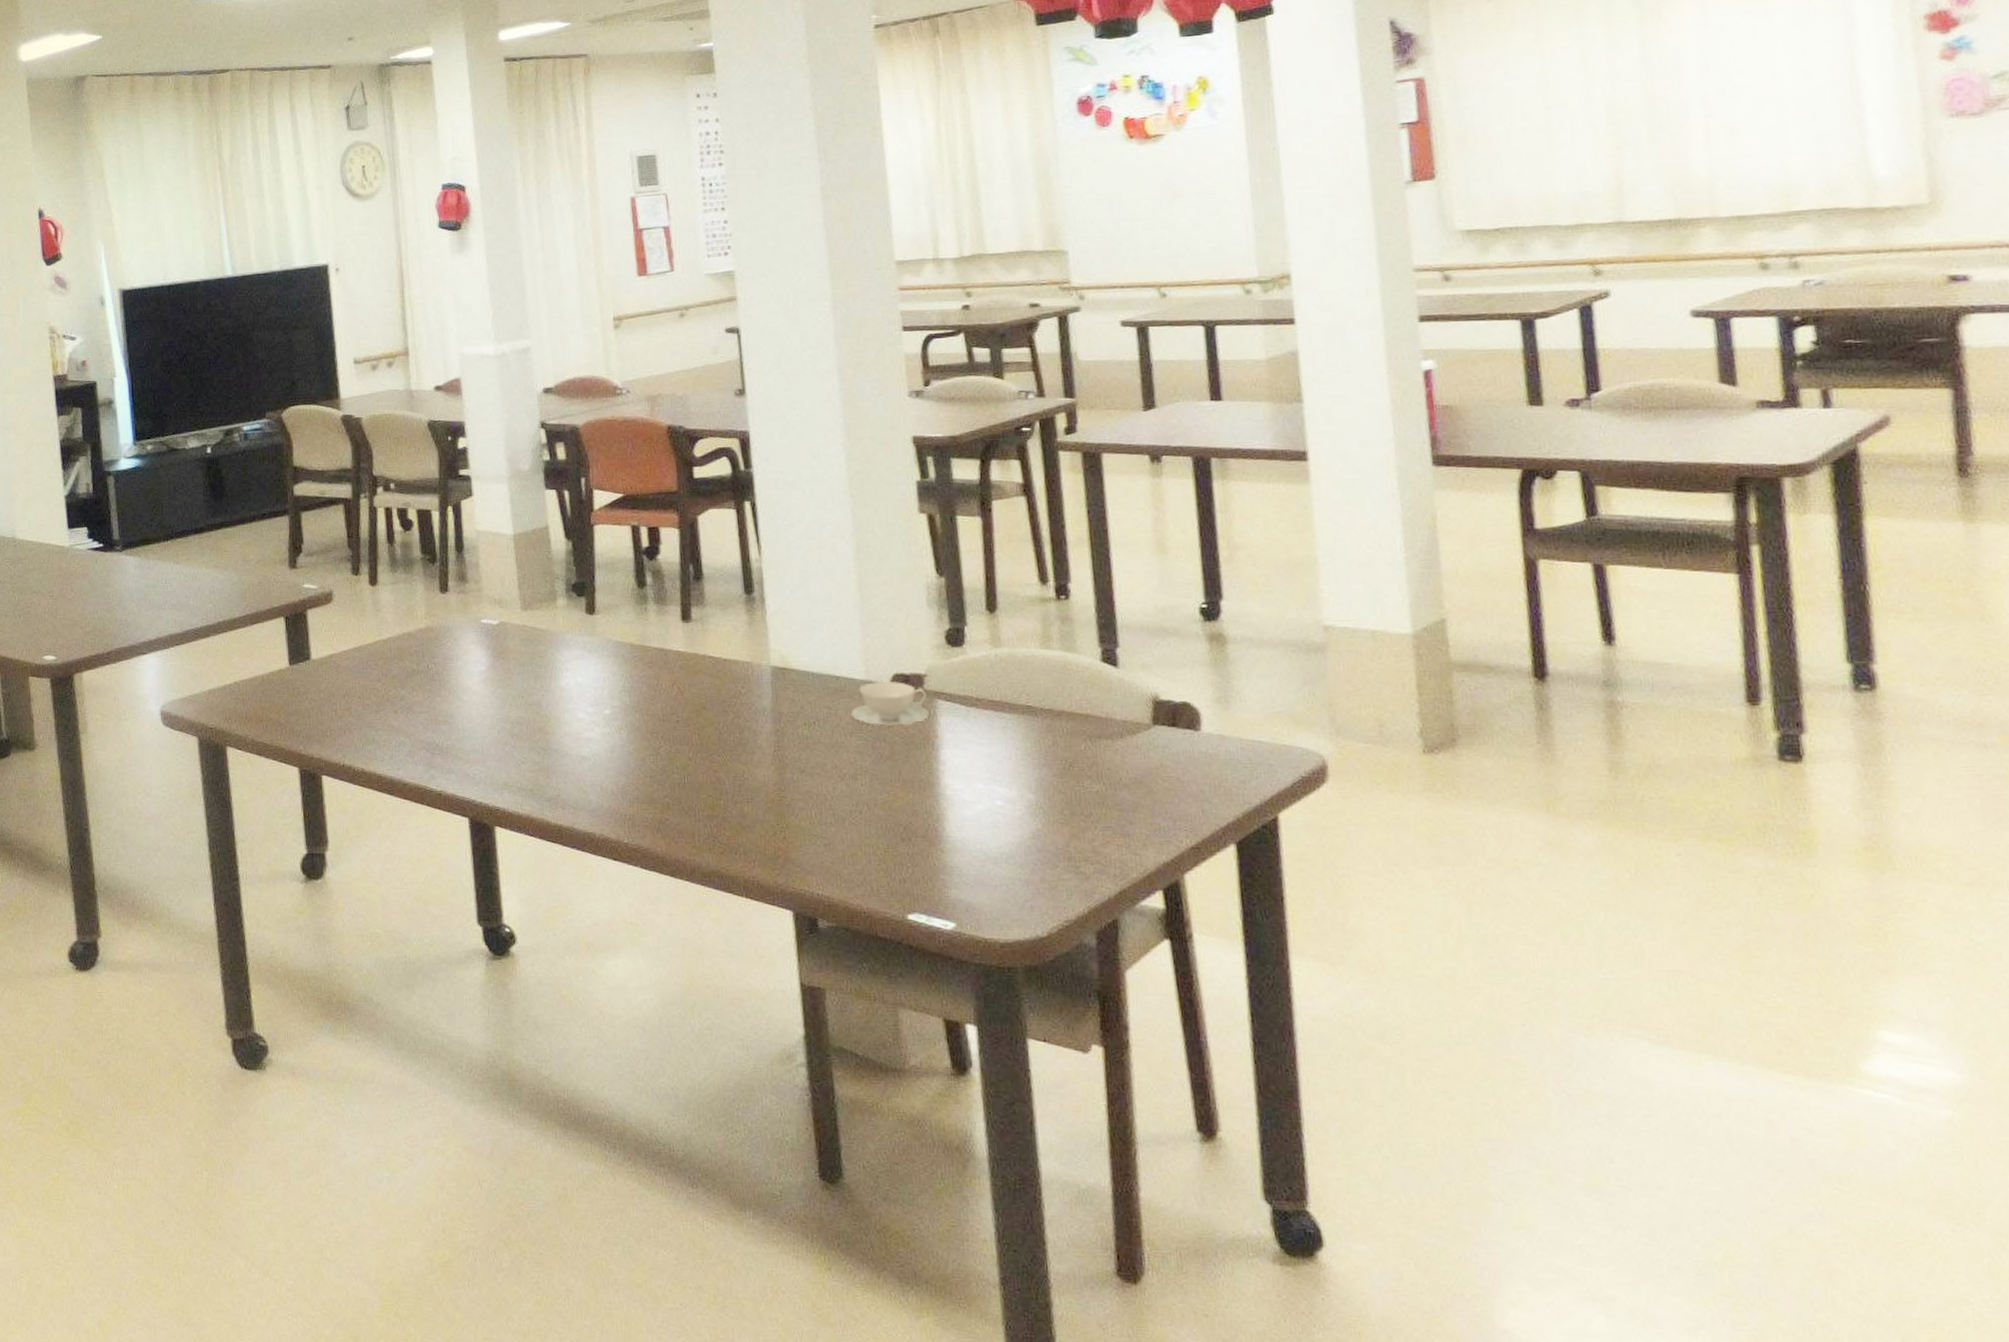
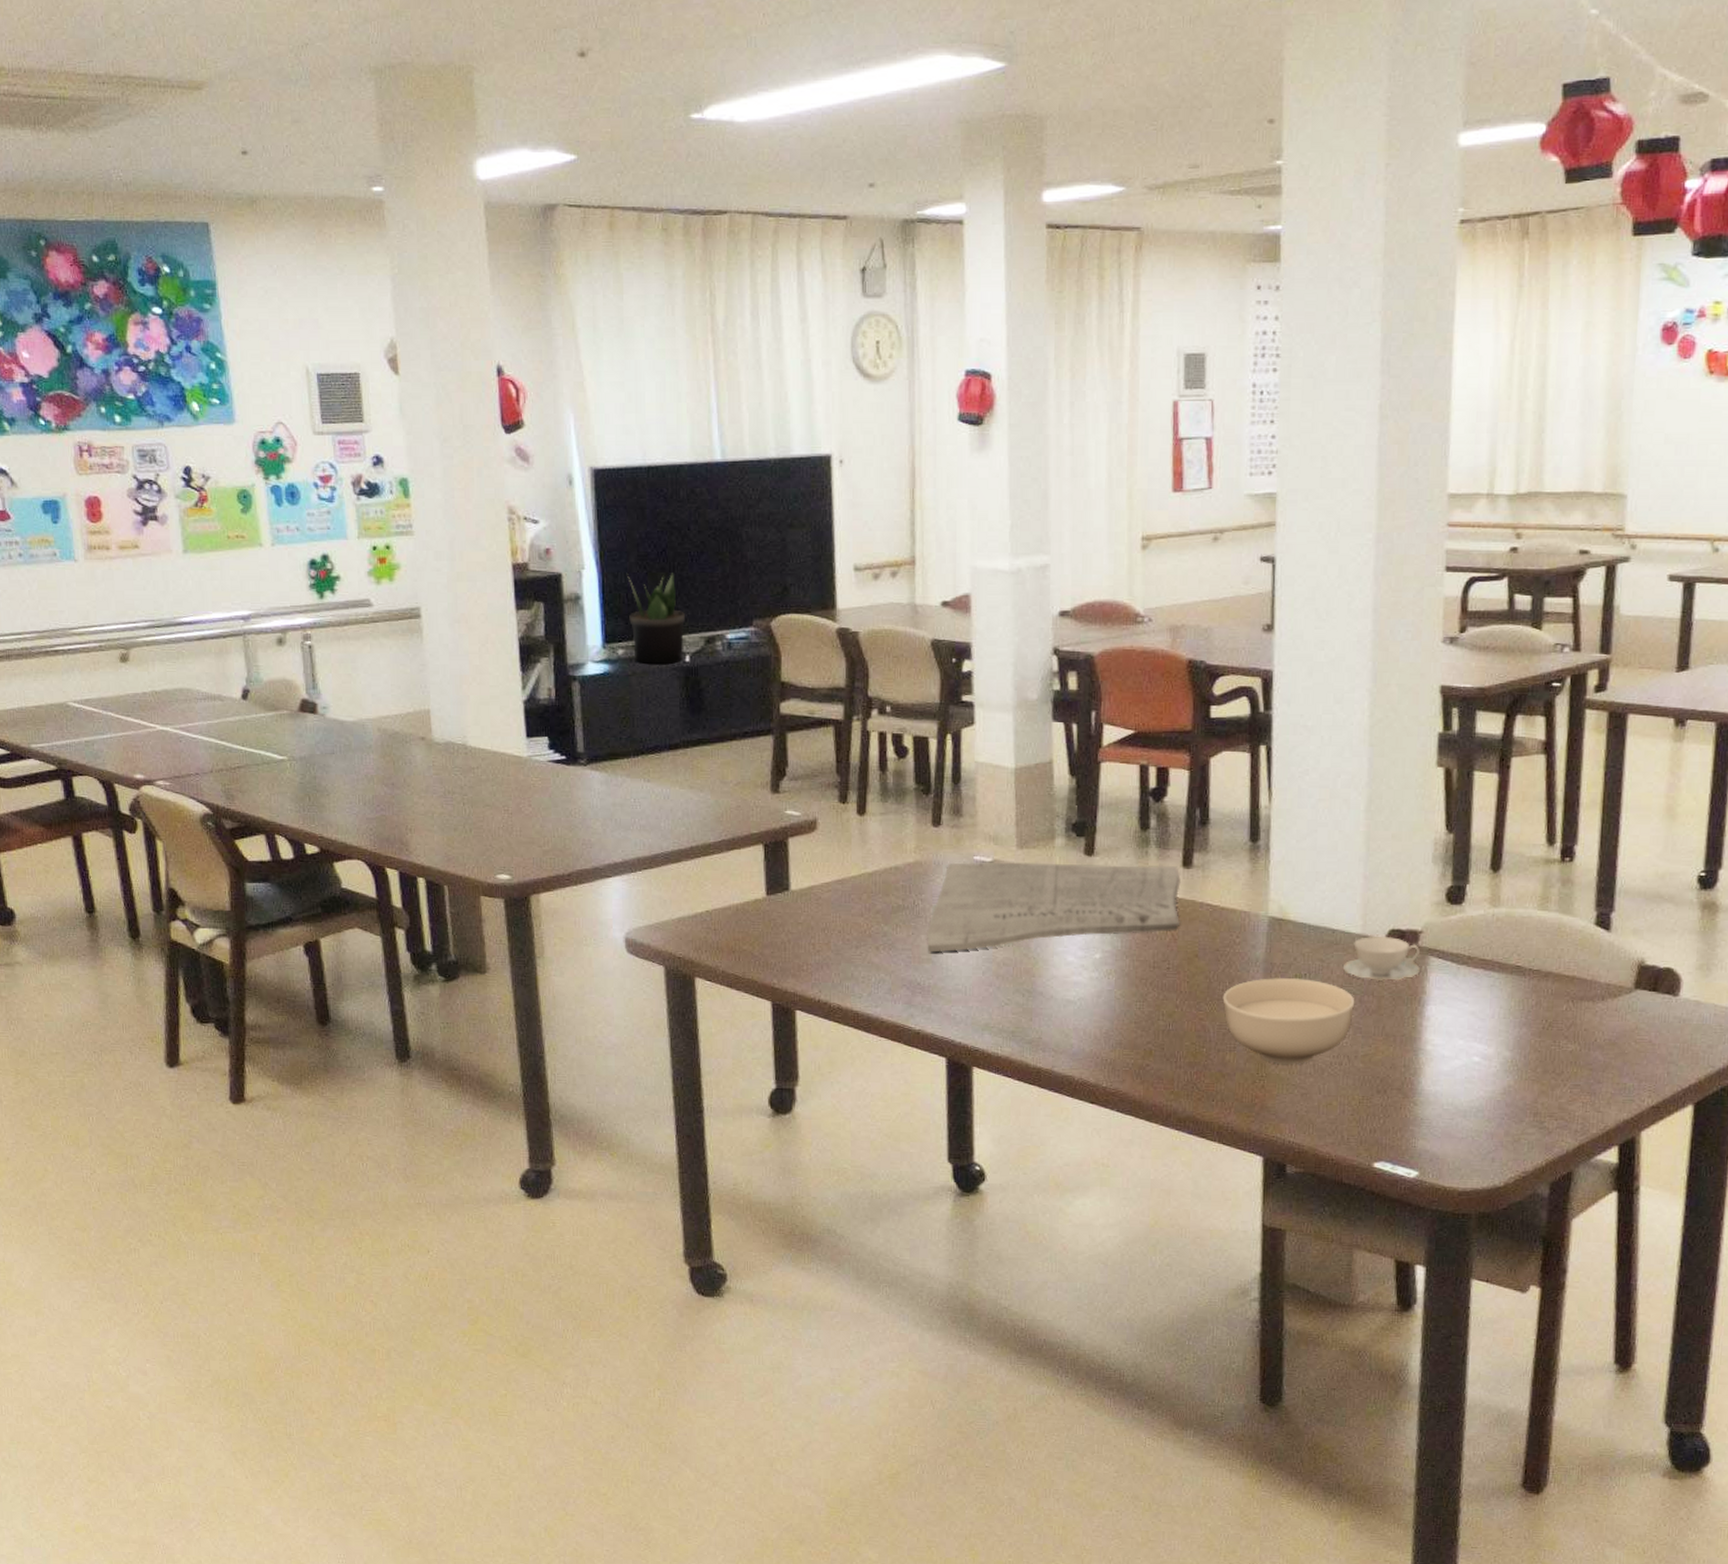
planter: none [153,375,207,459] -> present [627,573,685,666]
newspaper: none [442,620,685,714] -> present [927,862,1181,953]
bowl: none [734,726,868,815] -> present [1222,977,1355,1065]

